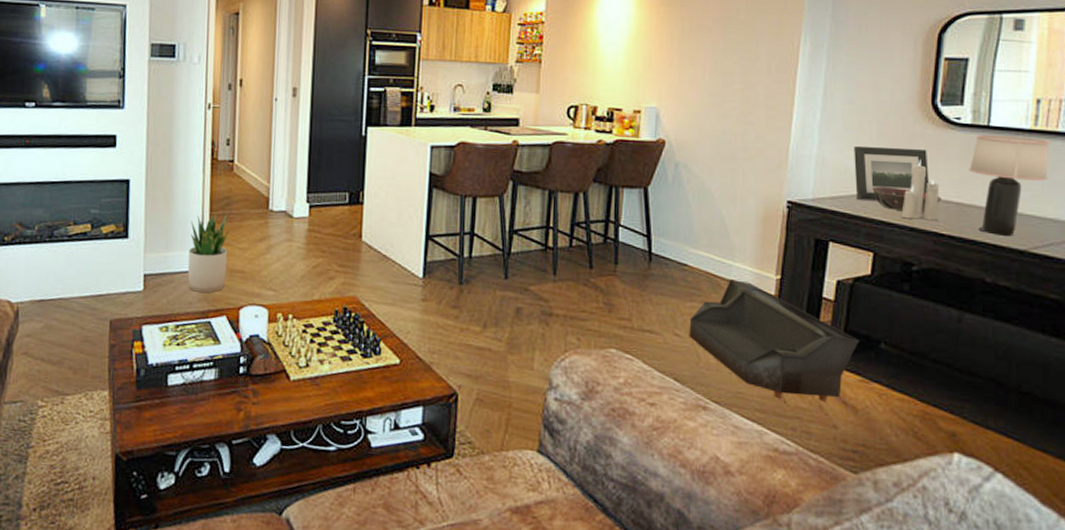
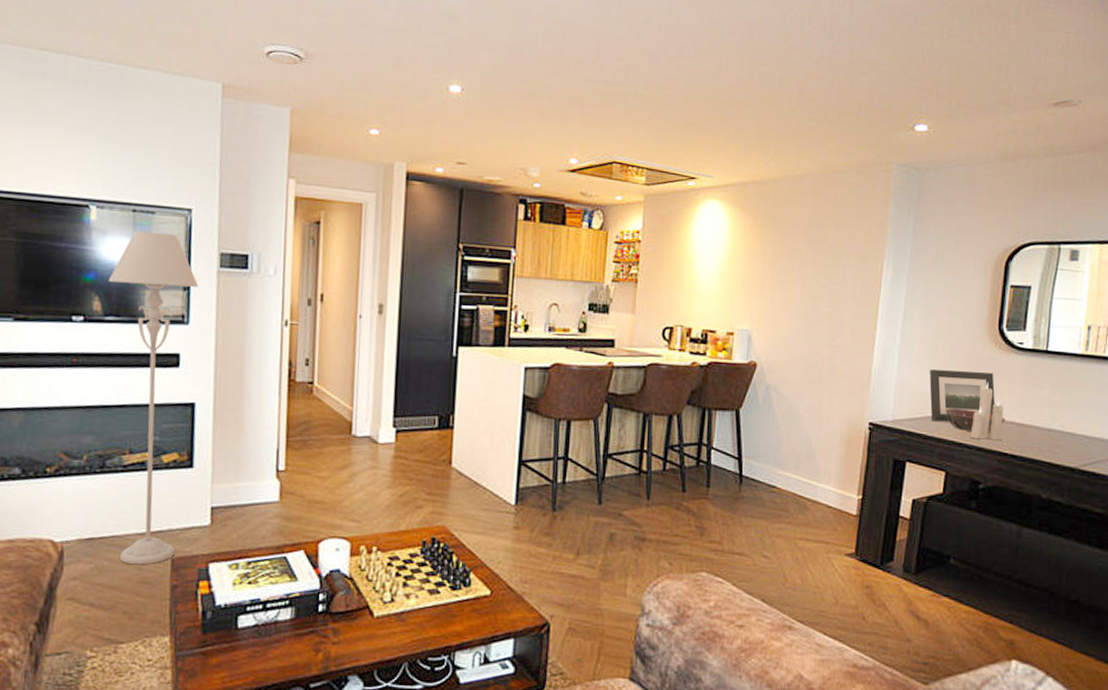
floor lamp: none [55,26,133,326] -> present [108,231,199,565]
planter: present [187,213,229,293] -> none [261,439,308,526]
dog bed: present [689,279,860,401] -> none [776,500,932,616]
table lamp: present [968,134,1051,236] -> none [1028,358,1099,454]

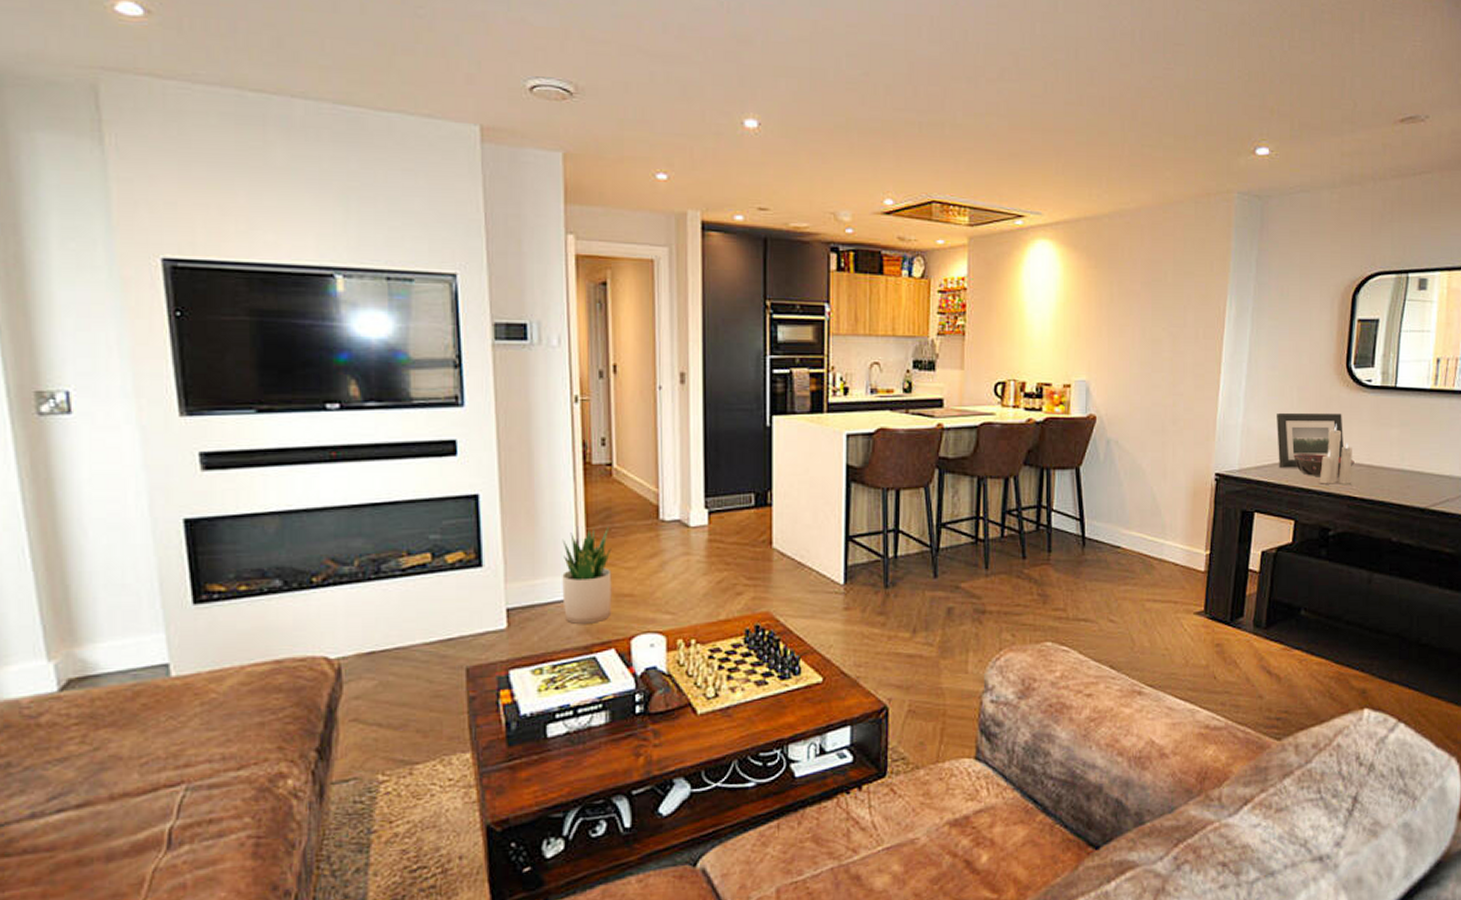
floor lamp: present [108,231,199,565] -> none [364,302,472,678]
planter: none [261,439,308,526] -> present [562,527,612,624]

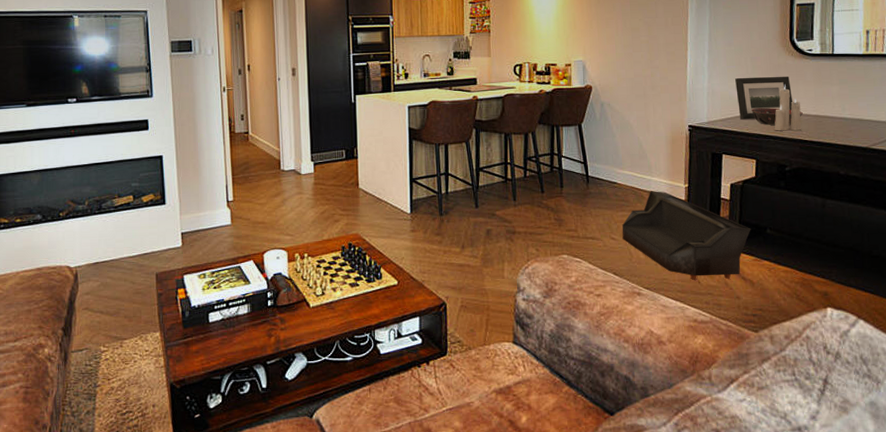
planter: present [562,527,612,624] -> none [217,176,250,243]
dog bed: none [1123,559,1282,675] -> present [621,191,751,280]

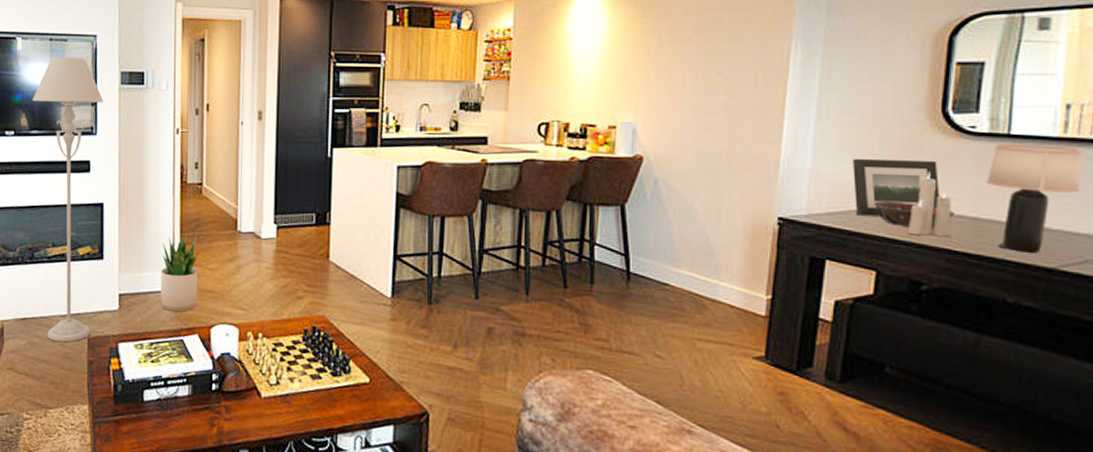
floor lamp: none [91,30,158,280] -> present [32,57,104,343]
planter: none [217,176,250,243] -> present [160,234,199,312]
dog bed: present [621,191,751,280] -> none [671,299,862,427]
table lamp: none [820,60,880,138] -> present [985,143,1084,253]

